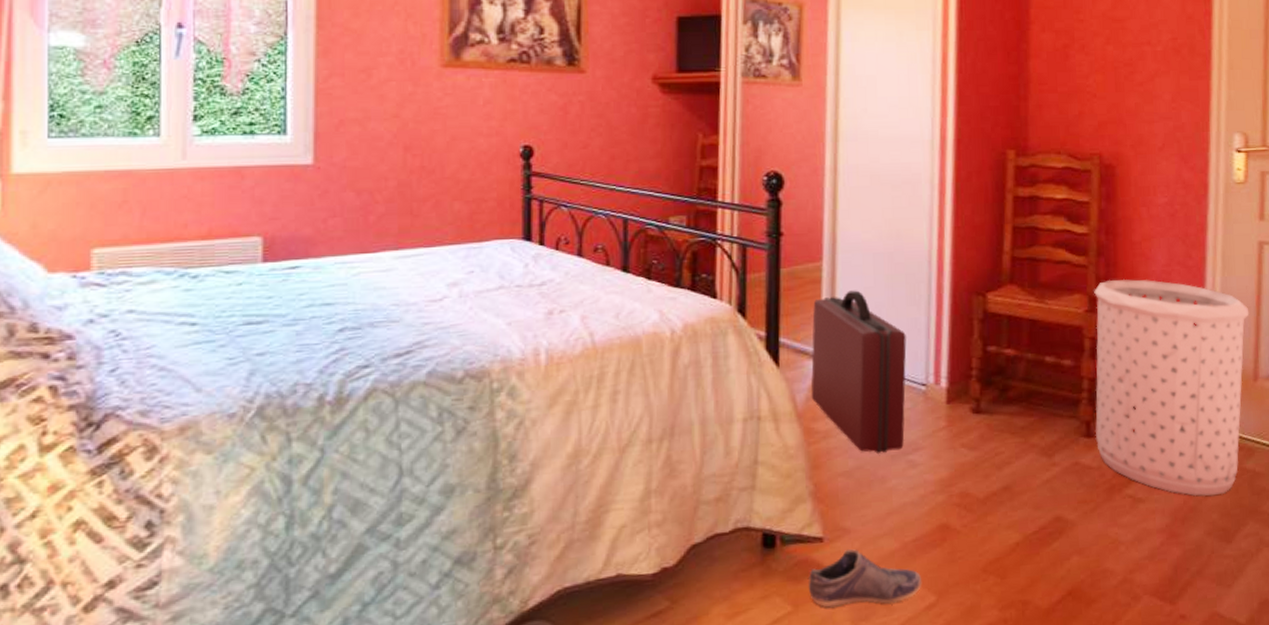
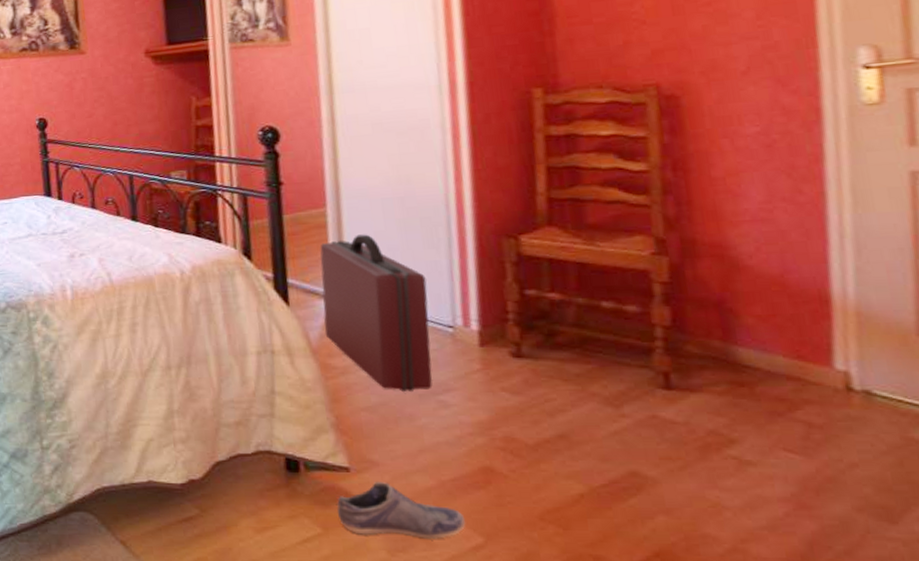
laundry basket: present [1094,278,1249,497] -> none [661,218,903,467]

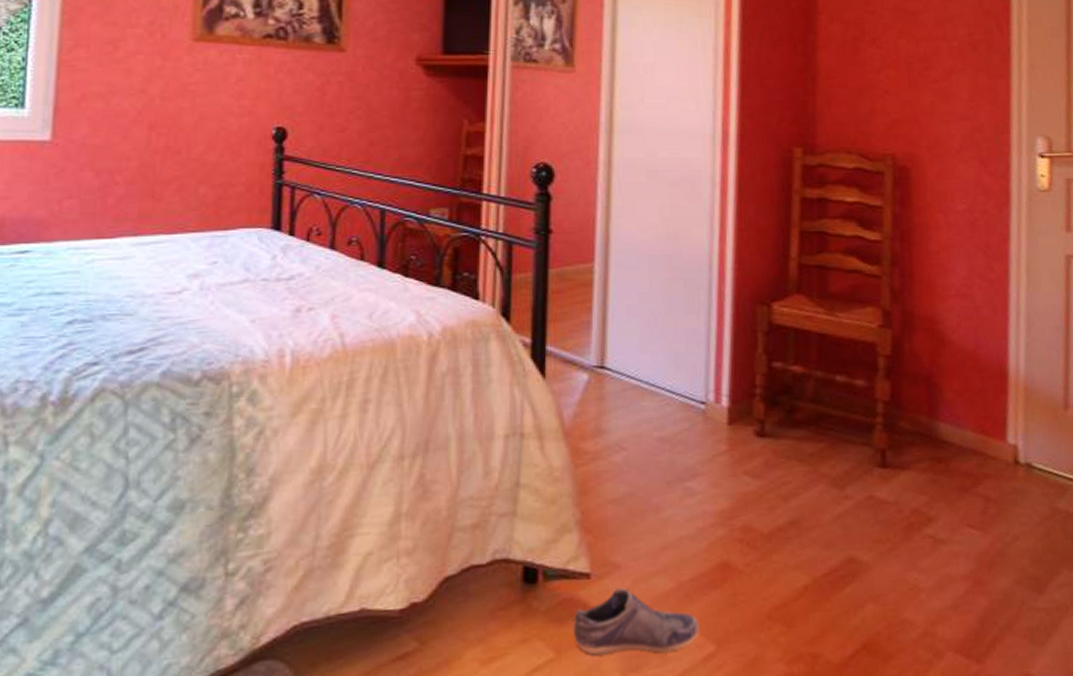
briefcase: present [320,234,433,392] -> none [579,295,685,479]

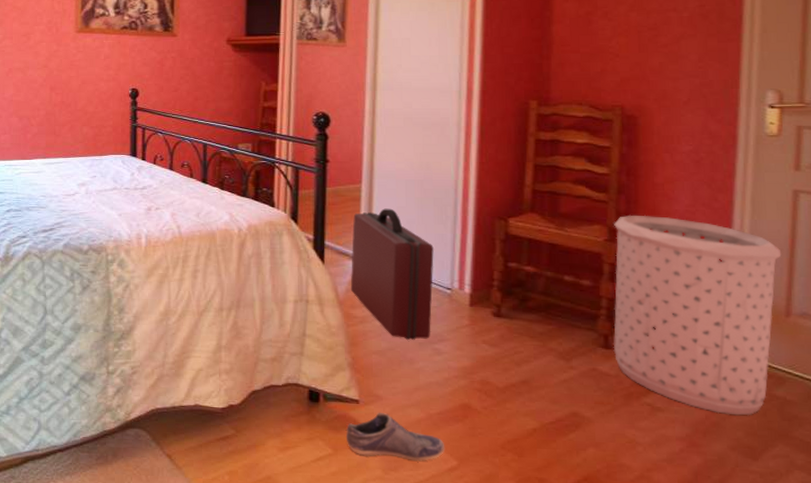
briefcase: none [579,295,685,479] -> present [350,208,434,340]
laundry basket: none [888,291,1058,539] -> present [613,214,782,416]

